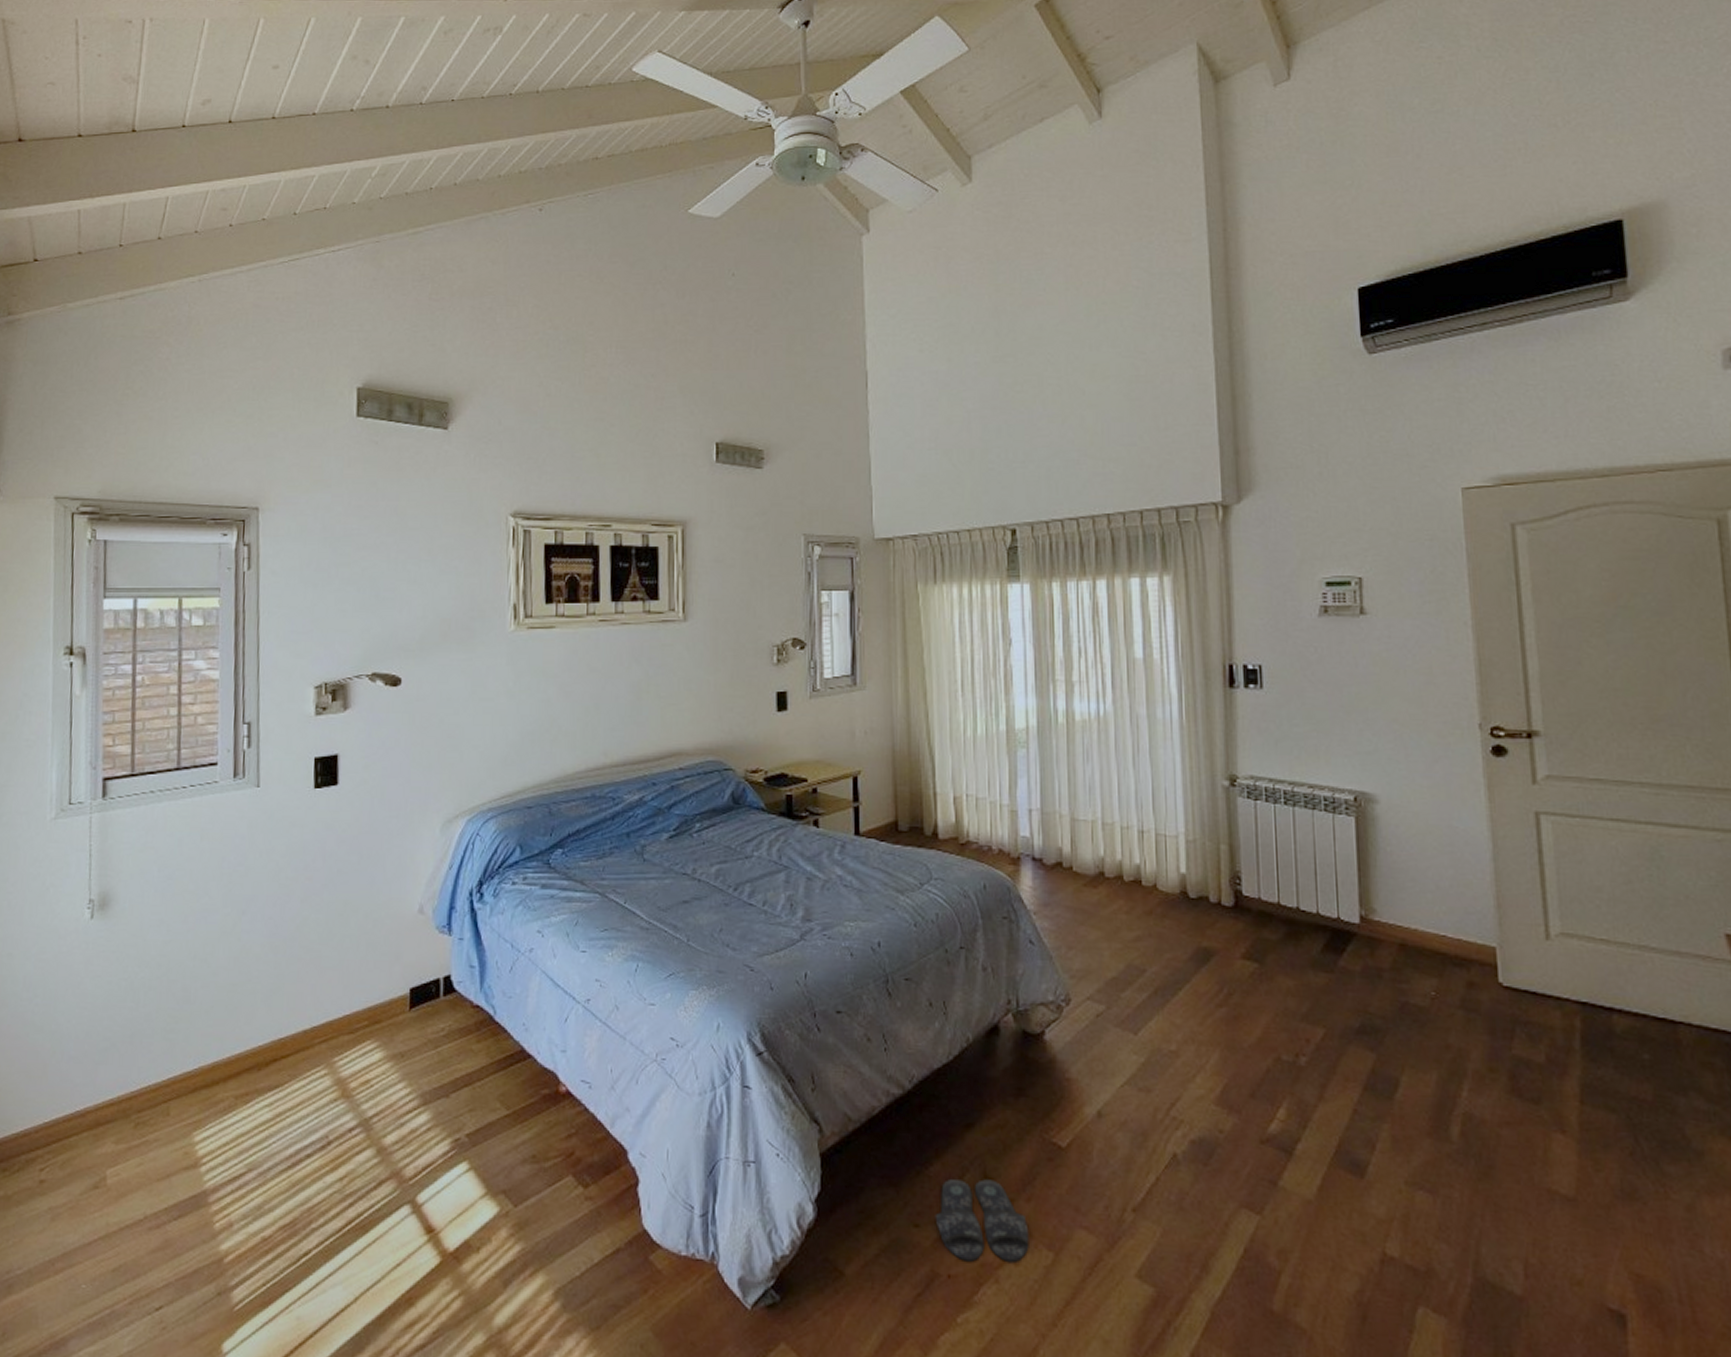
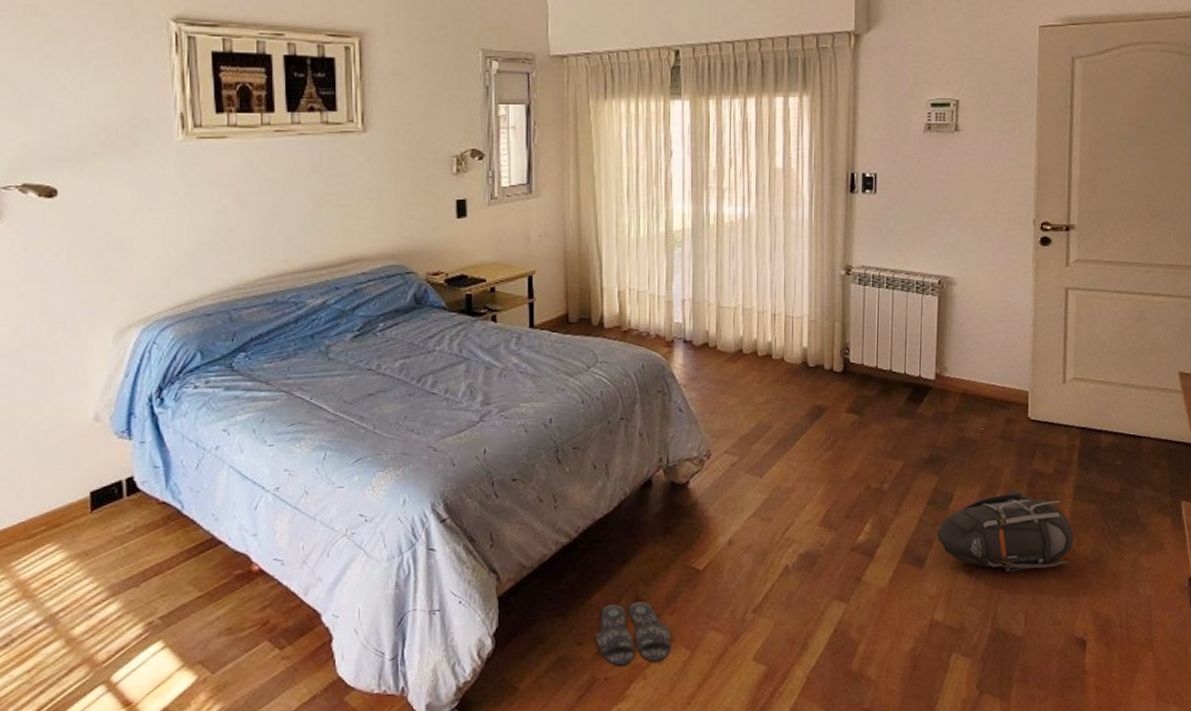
backpack: none [1379,1078,1589,1199] -> present [936,488,1074,572]

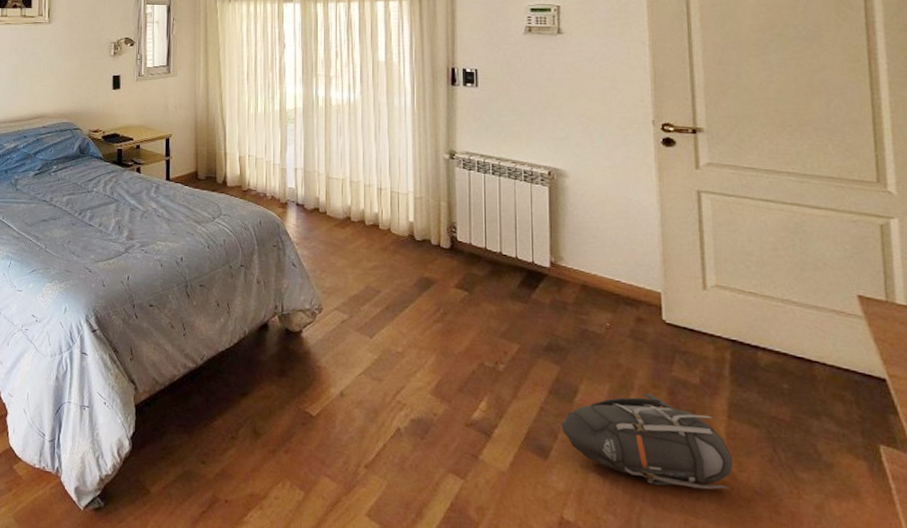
slippers: present [595,601,671,666] -> none [217,432,286,496]

